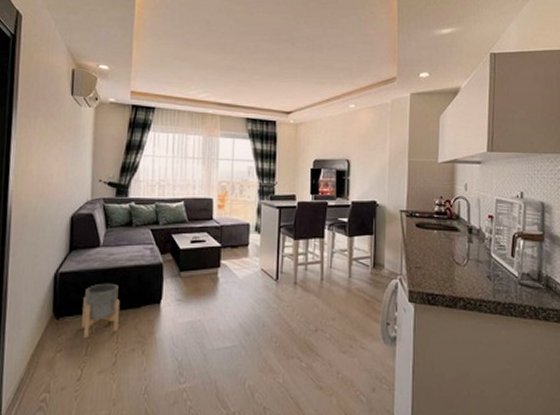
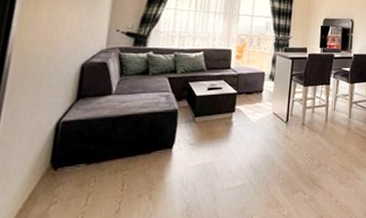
planter: present [82,283,120,339] -> none [83,130,129,189]

